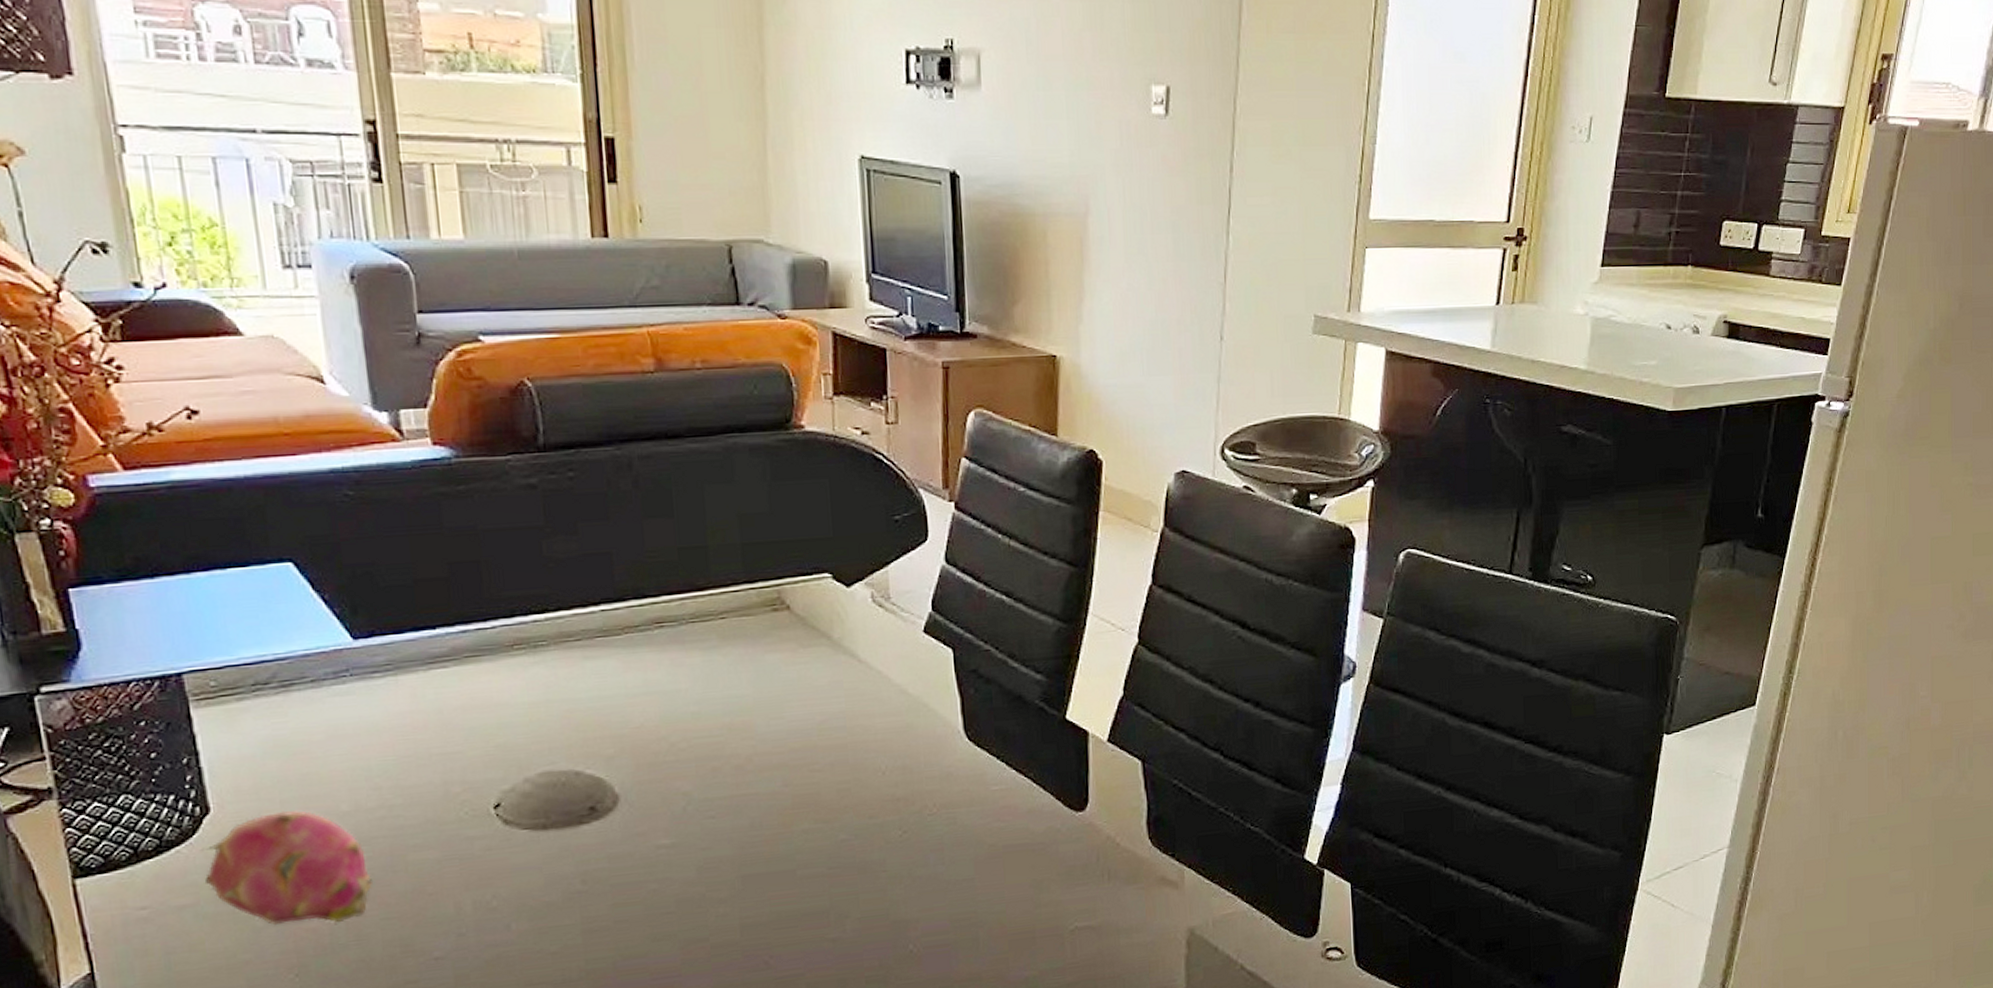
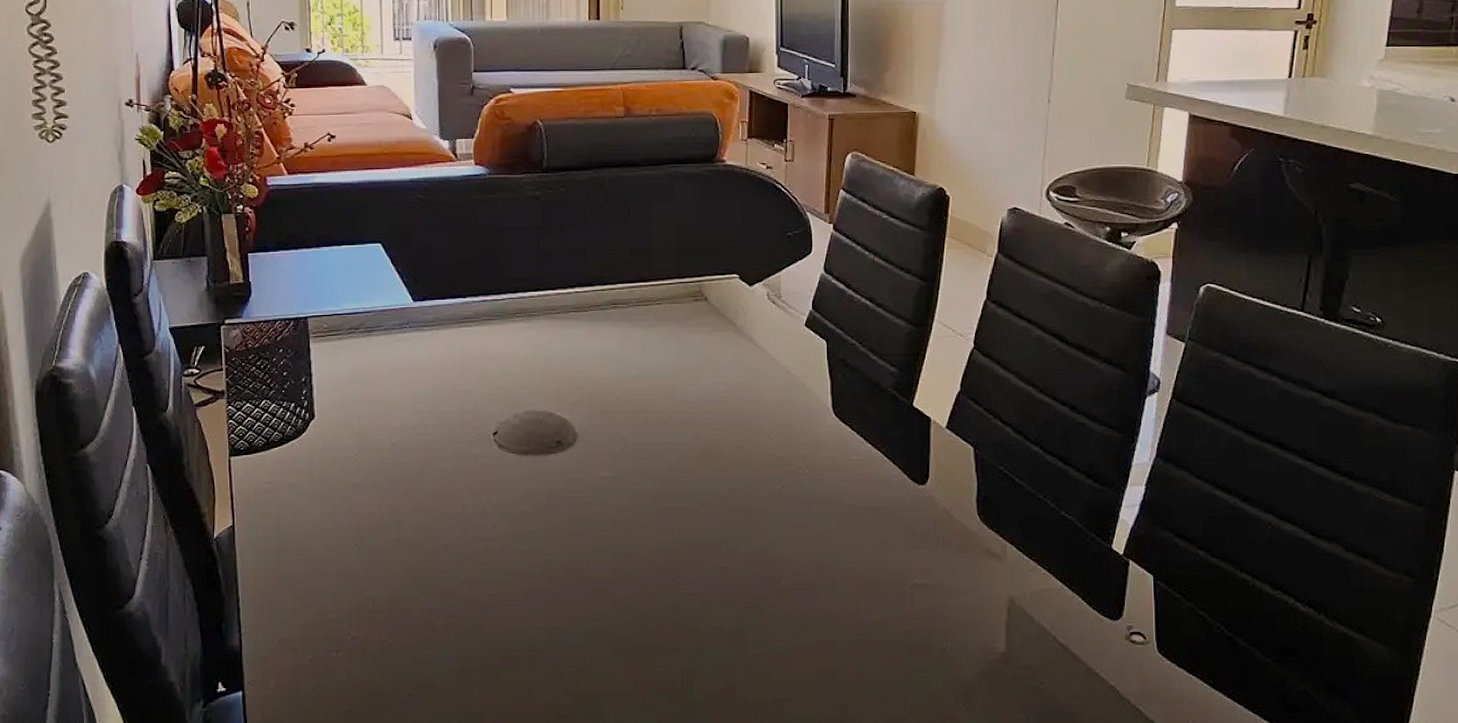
fruit: present [200,810,374,926] -> none [306,422,411,510]

